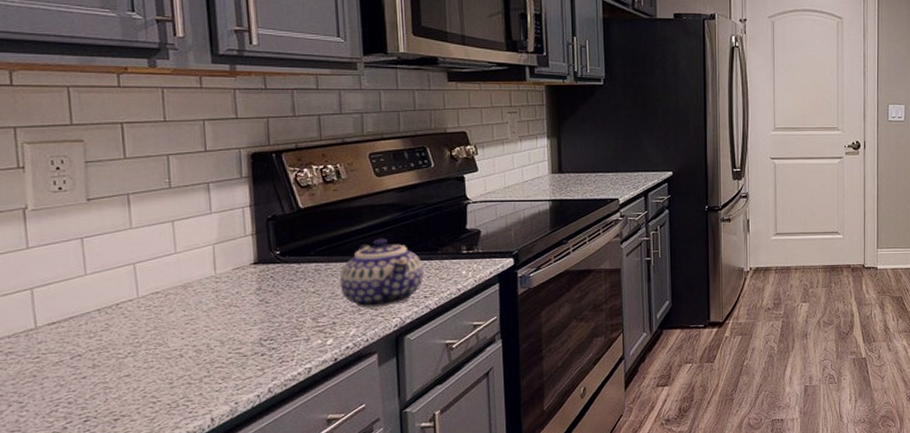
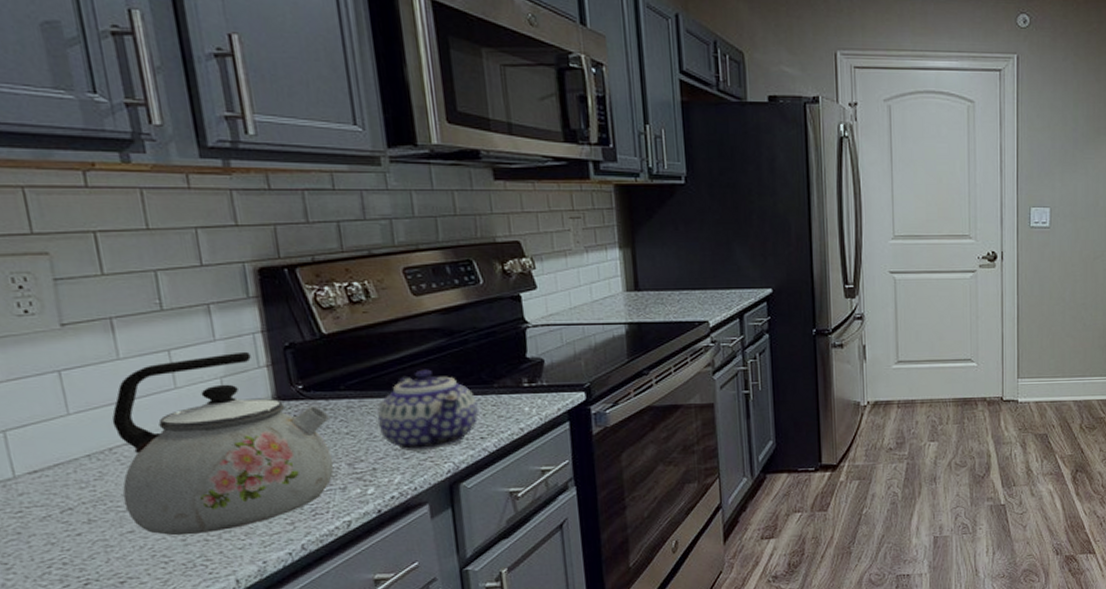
kettle: none [121,222,301,380] -> present [111,351,334,536]

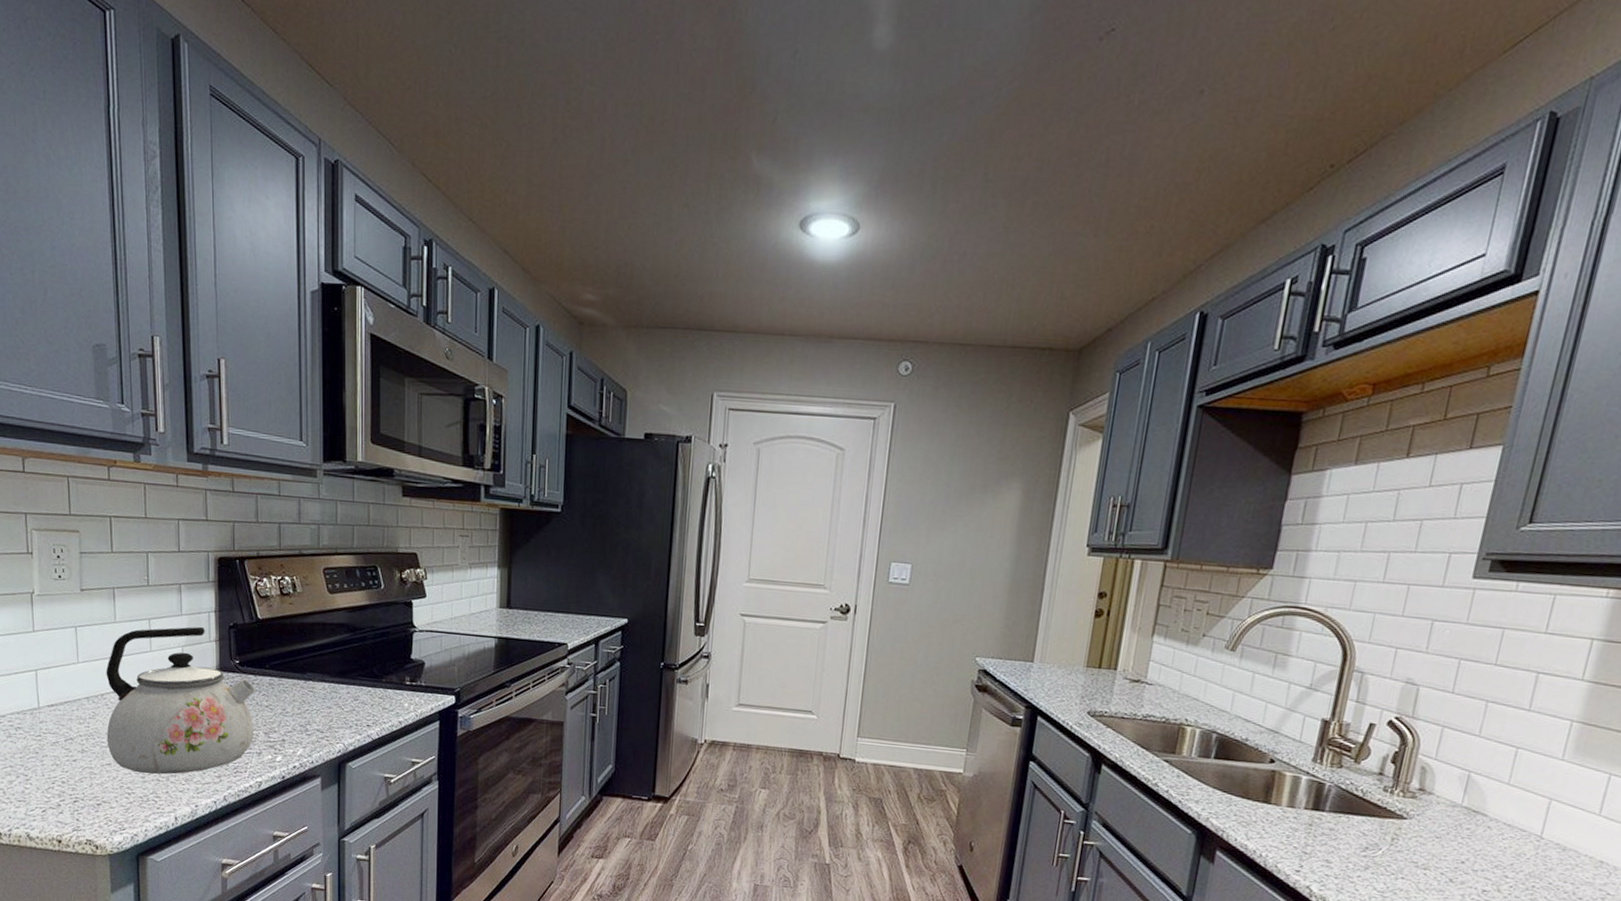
teapot: present [377,369,479,452] -> none [290,658,368,730]

